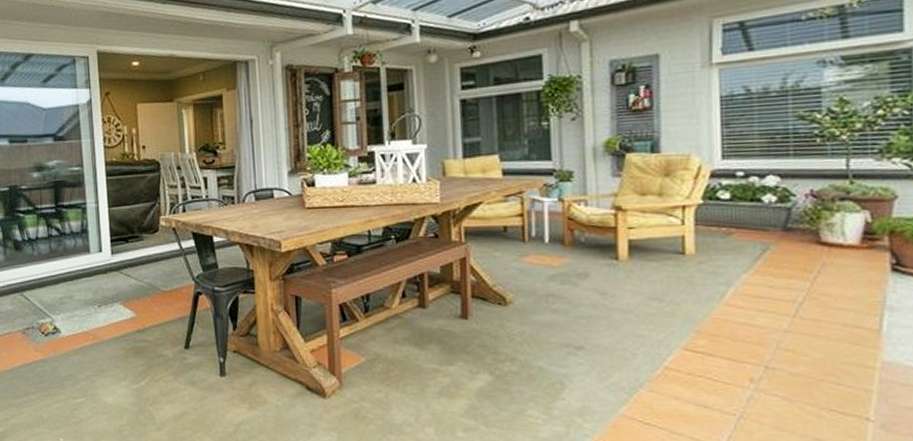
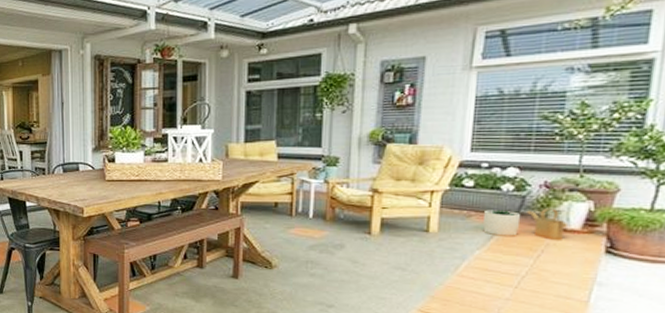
planter: none [746,225,790,257] -> present [483,210,521,238]
watering can: none [795,221,843,260] -> present [527,209,567,241]

